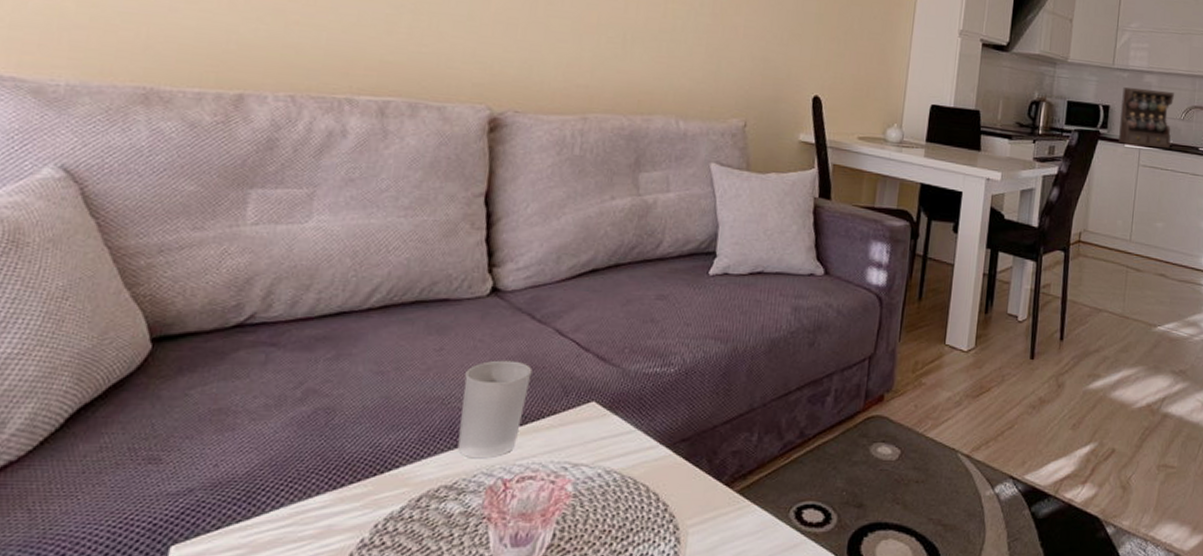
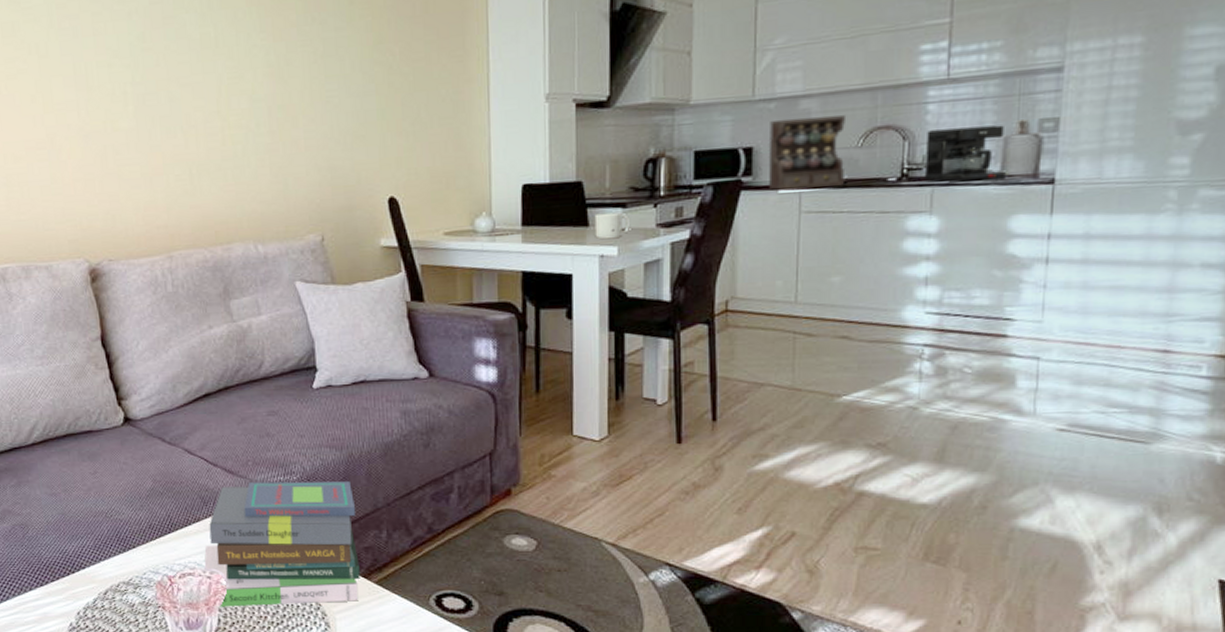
candle holder: present [457,360,533,459] -> none [119,478,173,560]
books: none [549,372,731,519] -> present [204,481,360,607]
mug: none [984,141,1014,166] -> present [594,212,631,240]

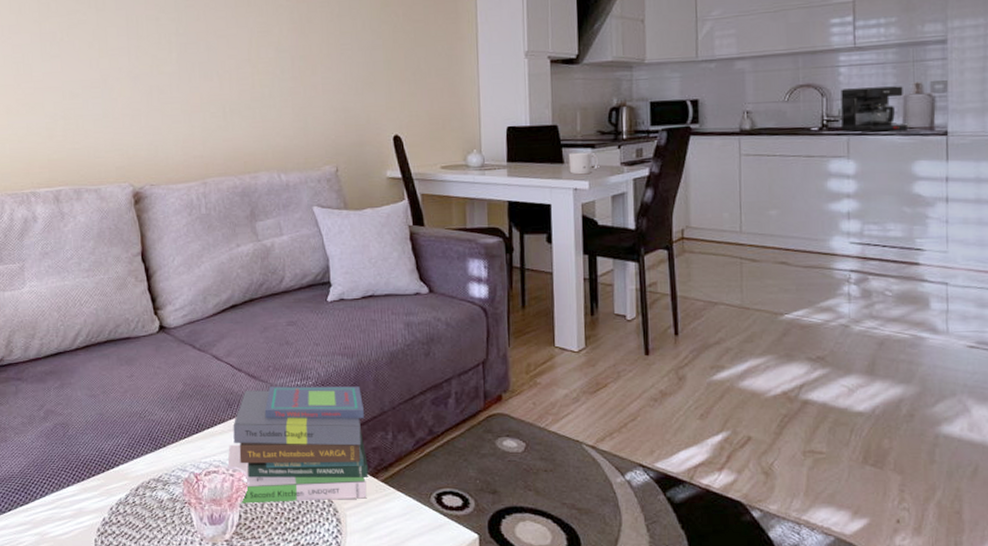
spice rack: present [768,115,846,190] -> none [711,74,776,136]

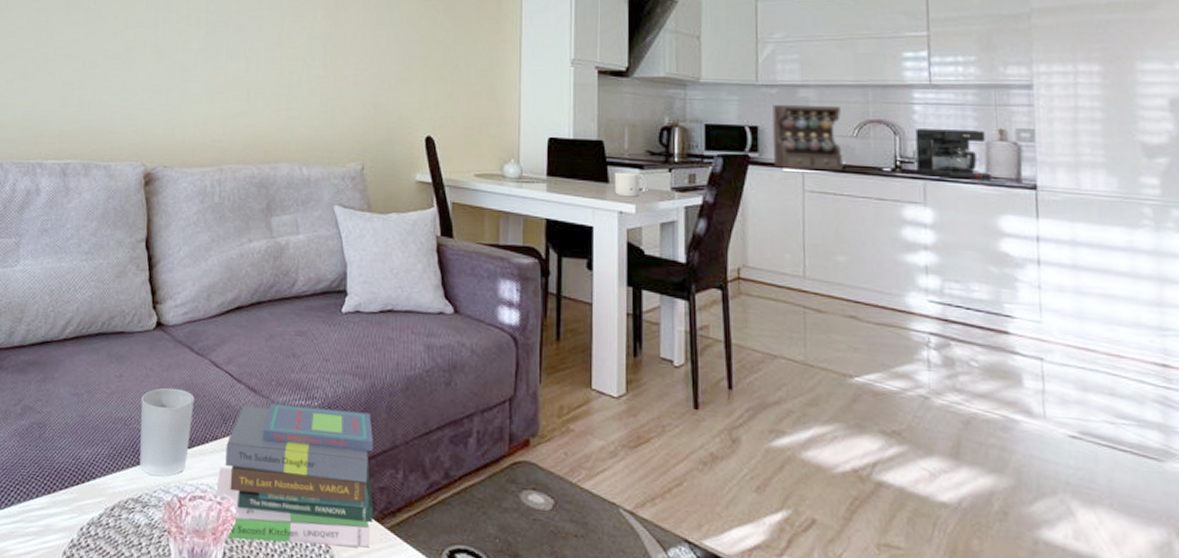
candle holder: none [152,382,201,458] -> present [139,387,195,477]
spice rack: none [711,74,776,136] -> present [772,104,844,170]

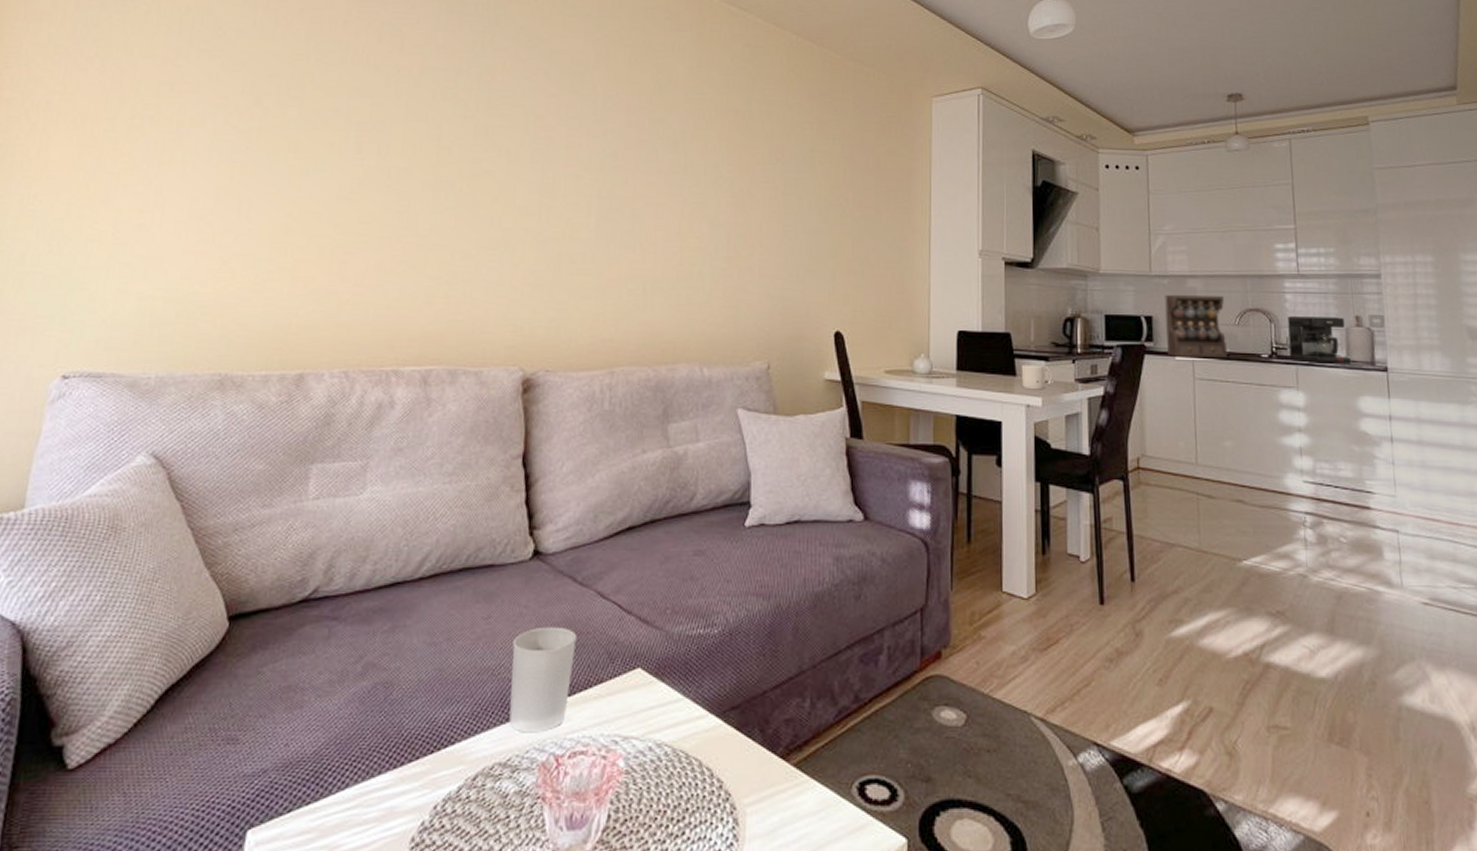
books: present [216,403,374,548] -> none [600,635,779,798]

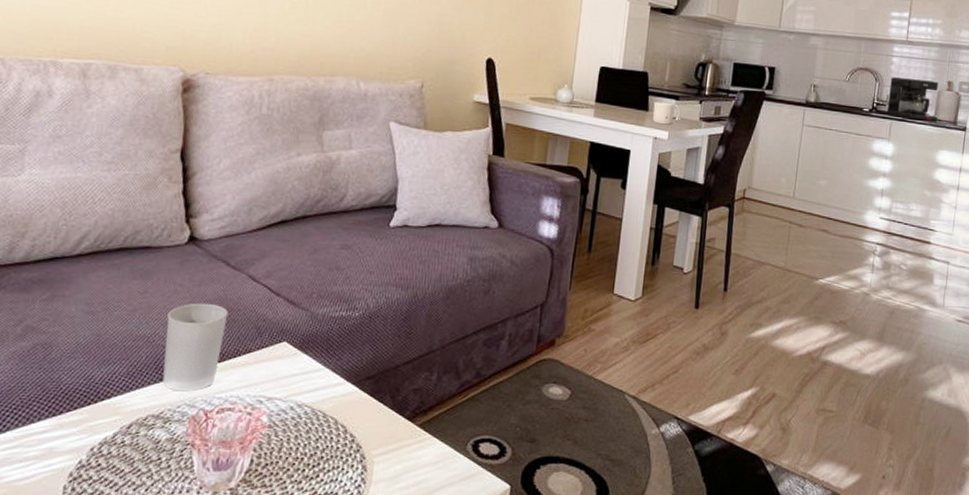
spice rack: present [1165,294,1229,357] -> none [783,49,840,109]

